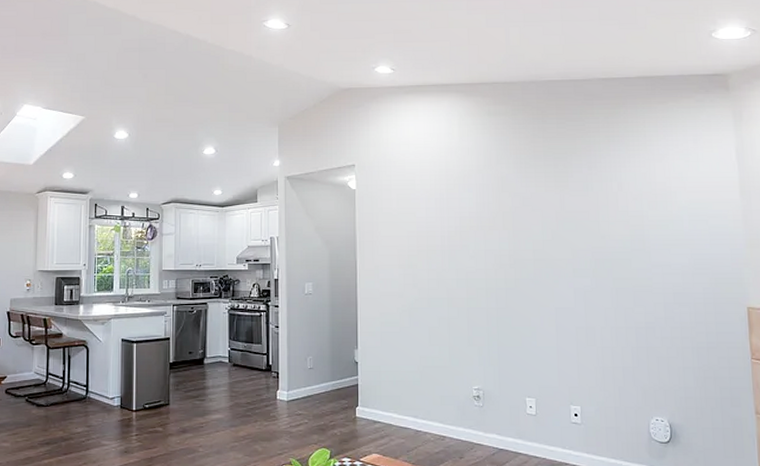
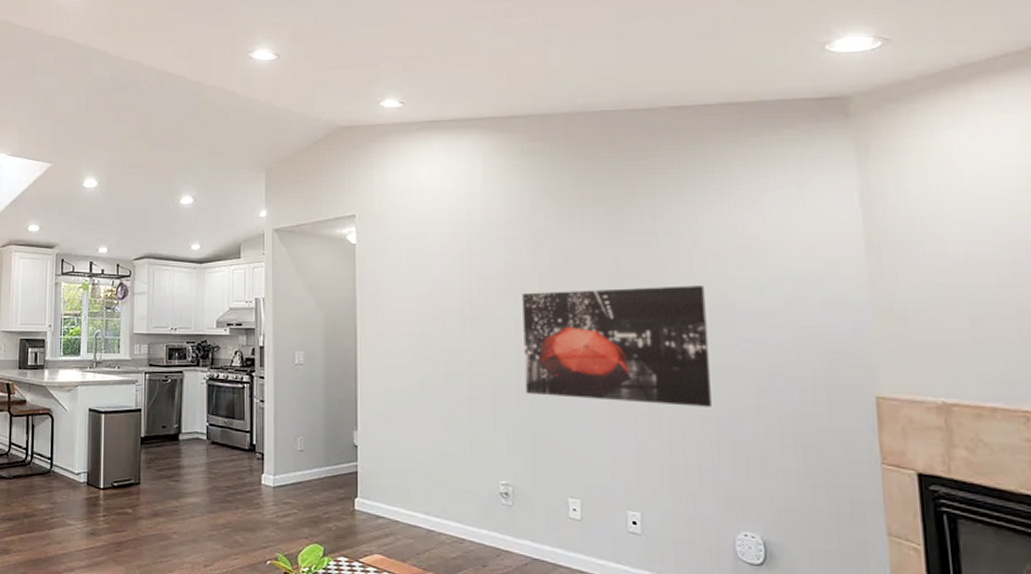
wall art: none [490,222,632,319] -> present [522,285,712,407]

